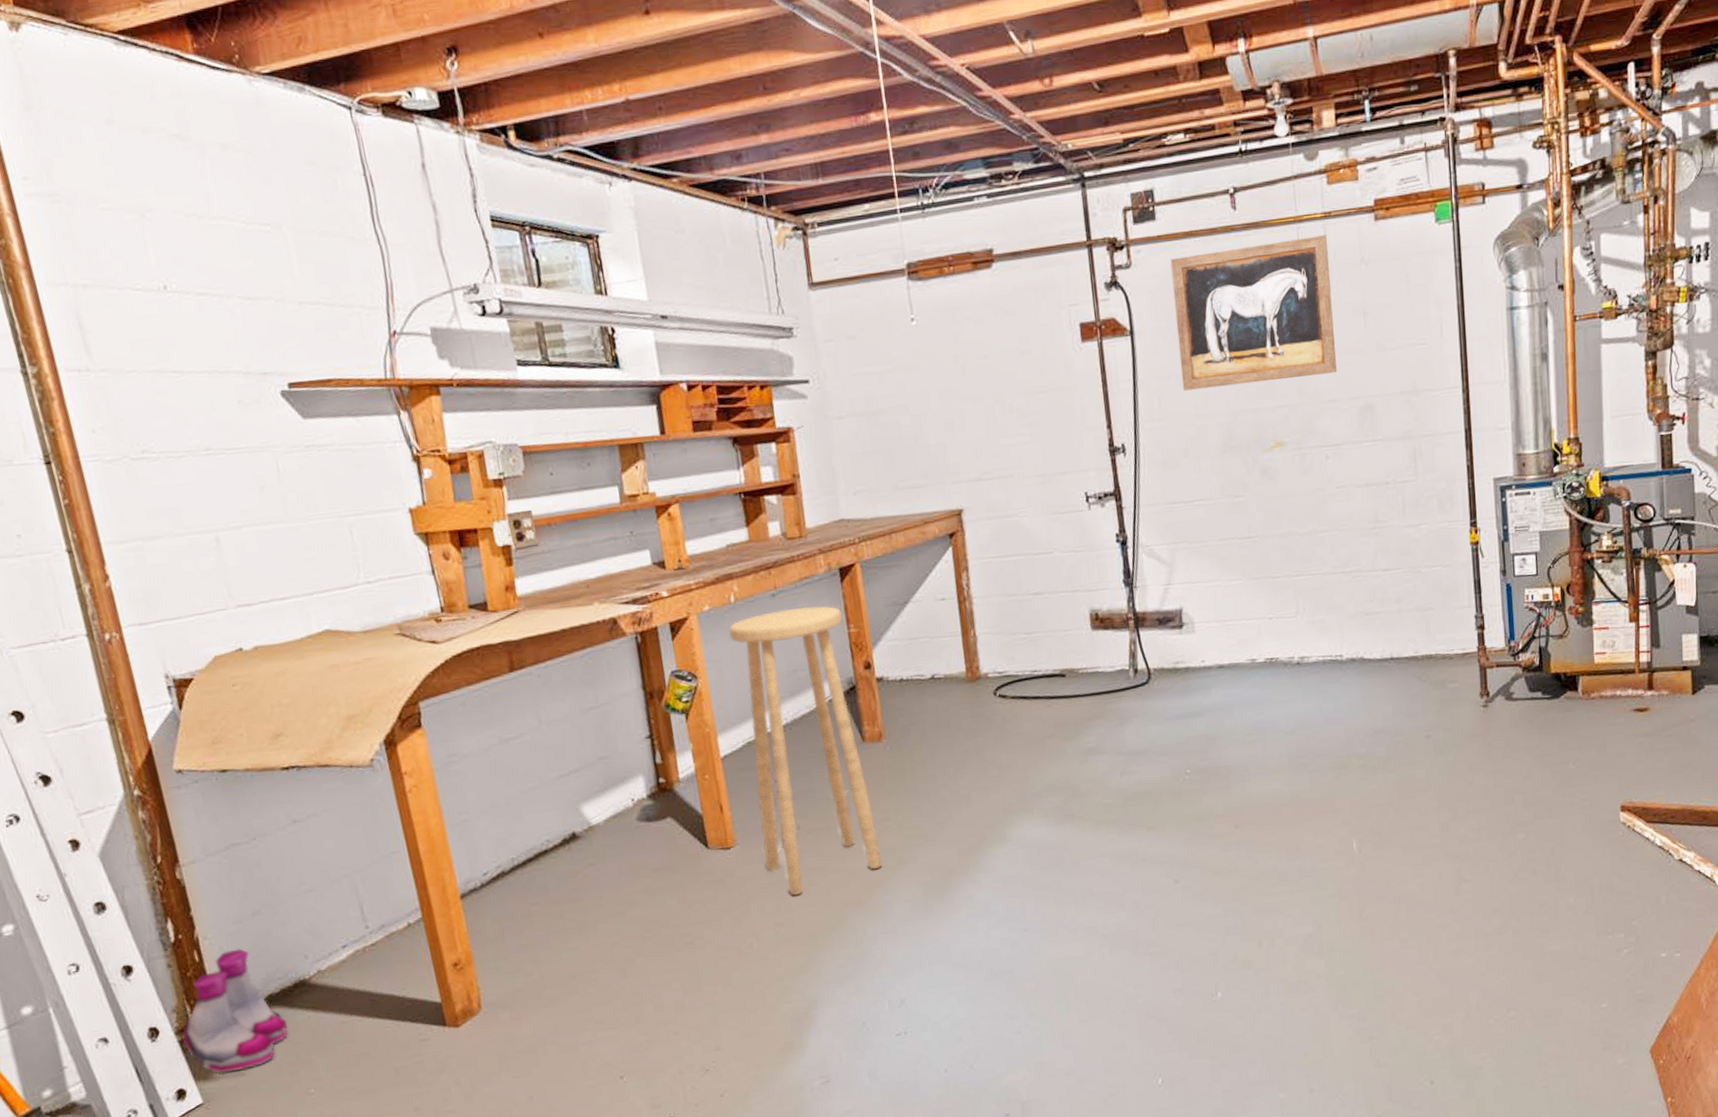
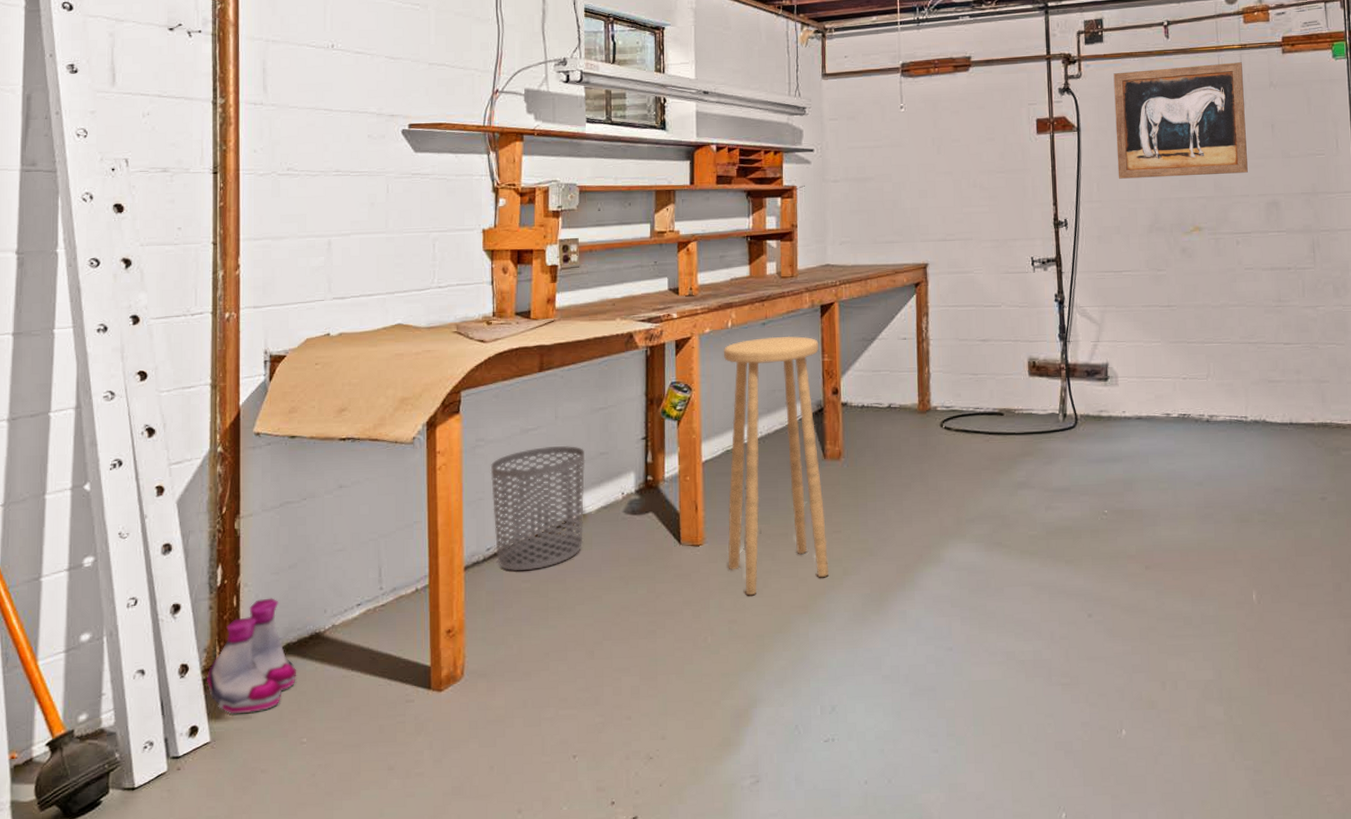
waste bin: none [470,753,595,894] -> present [490,446,586,571]

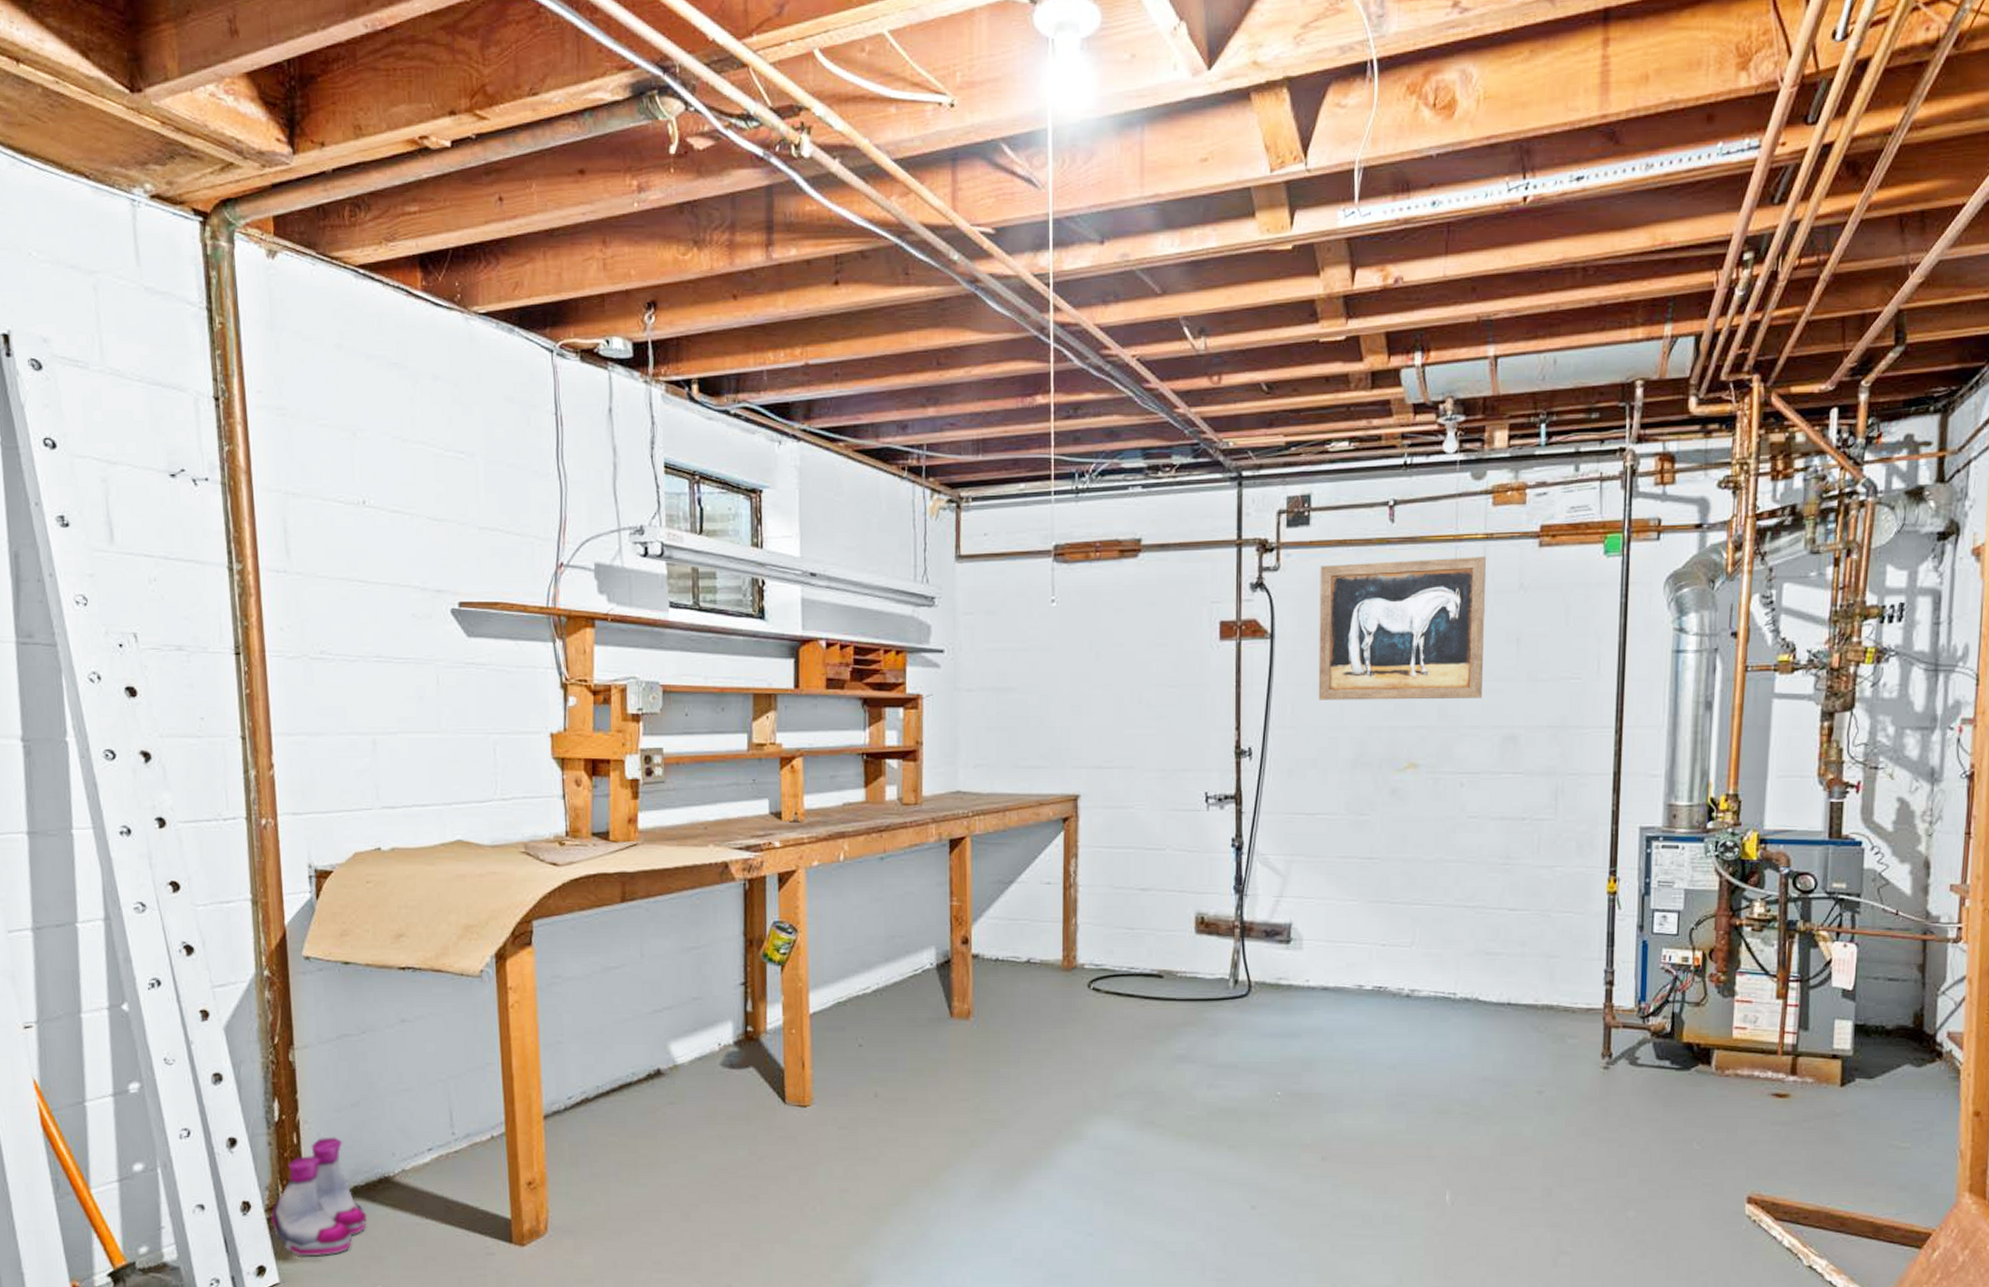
waste bin: present [490,446,586,571] -> none [568,988,676,1123]
stool: present [724,336,828,596] -> none [835,873,953,1164]

